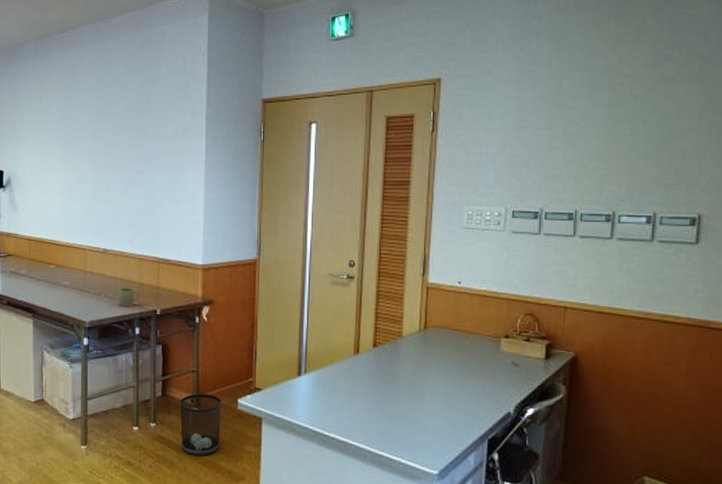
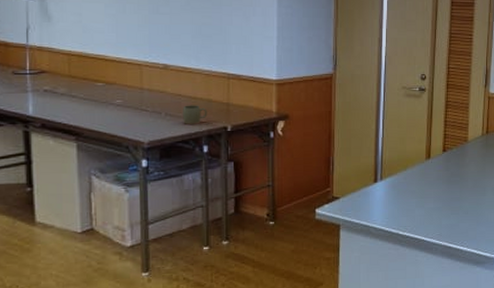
waste bin: present [179,393,221,456] -> none [254,207,299,268]

